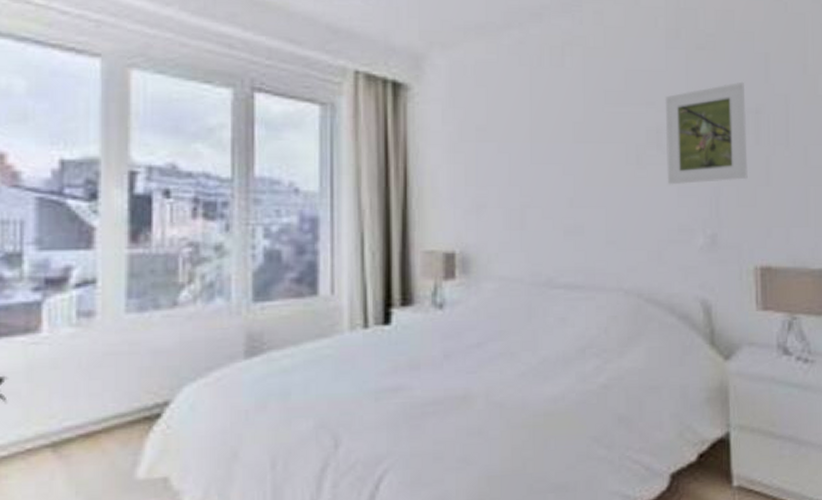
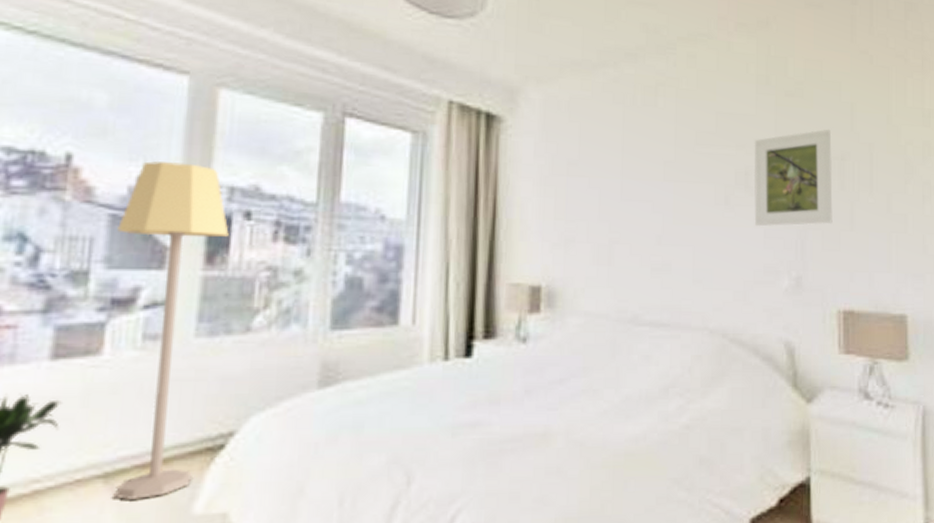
lamp: none [45,144,150,467] -> present [113,161,229,500]

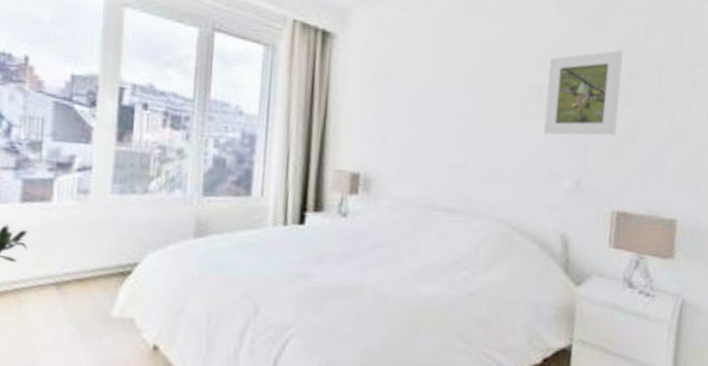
lamp: present [113,161,229,500] -> none [59,63,133,302]

